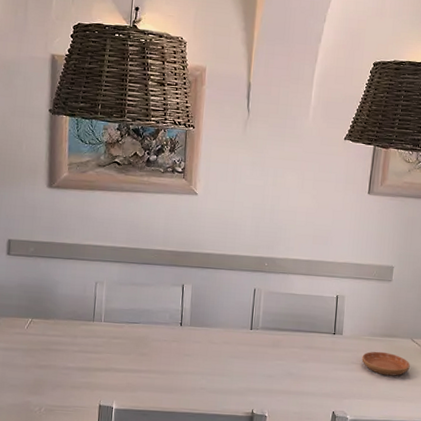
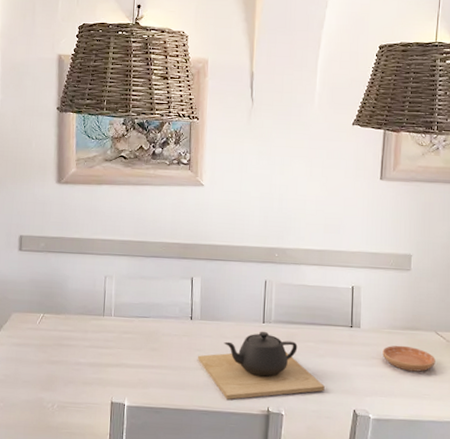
teapot: none [186,337,307,402] -> present [198,331,325,400]

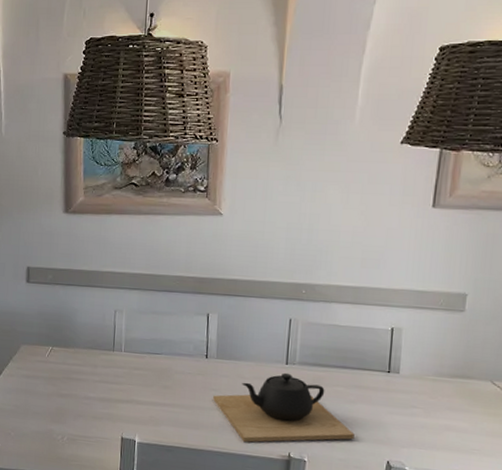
saucer: present [382,345,435,372] -> none [424,394,489,425]

